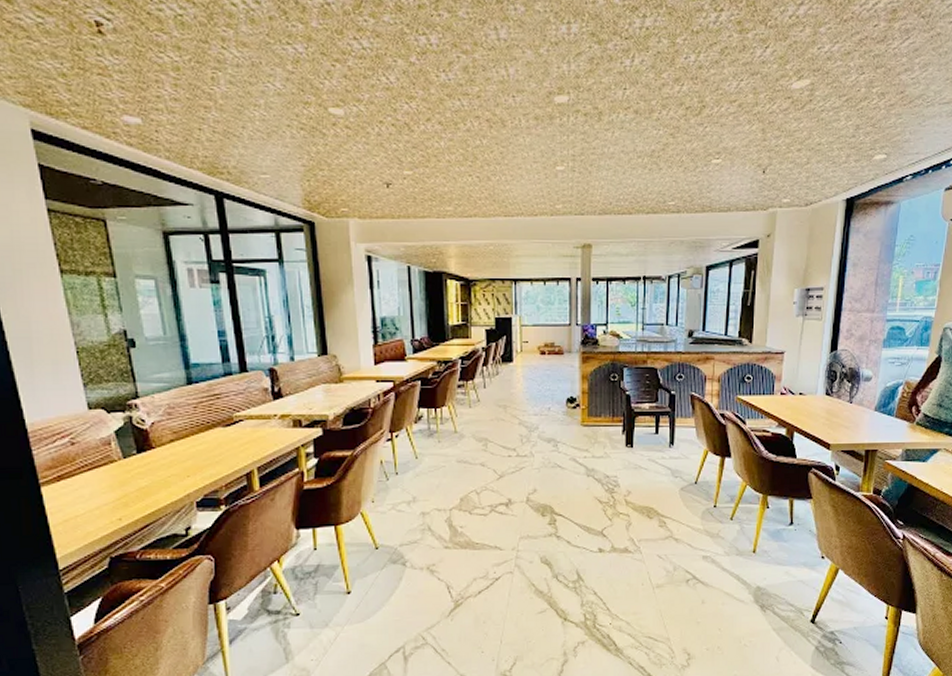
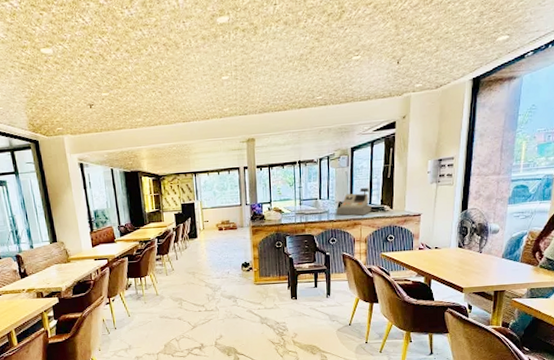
cash register: none [686,315,727,350] -> present [336,188,372,217]

